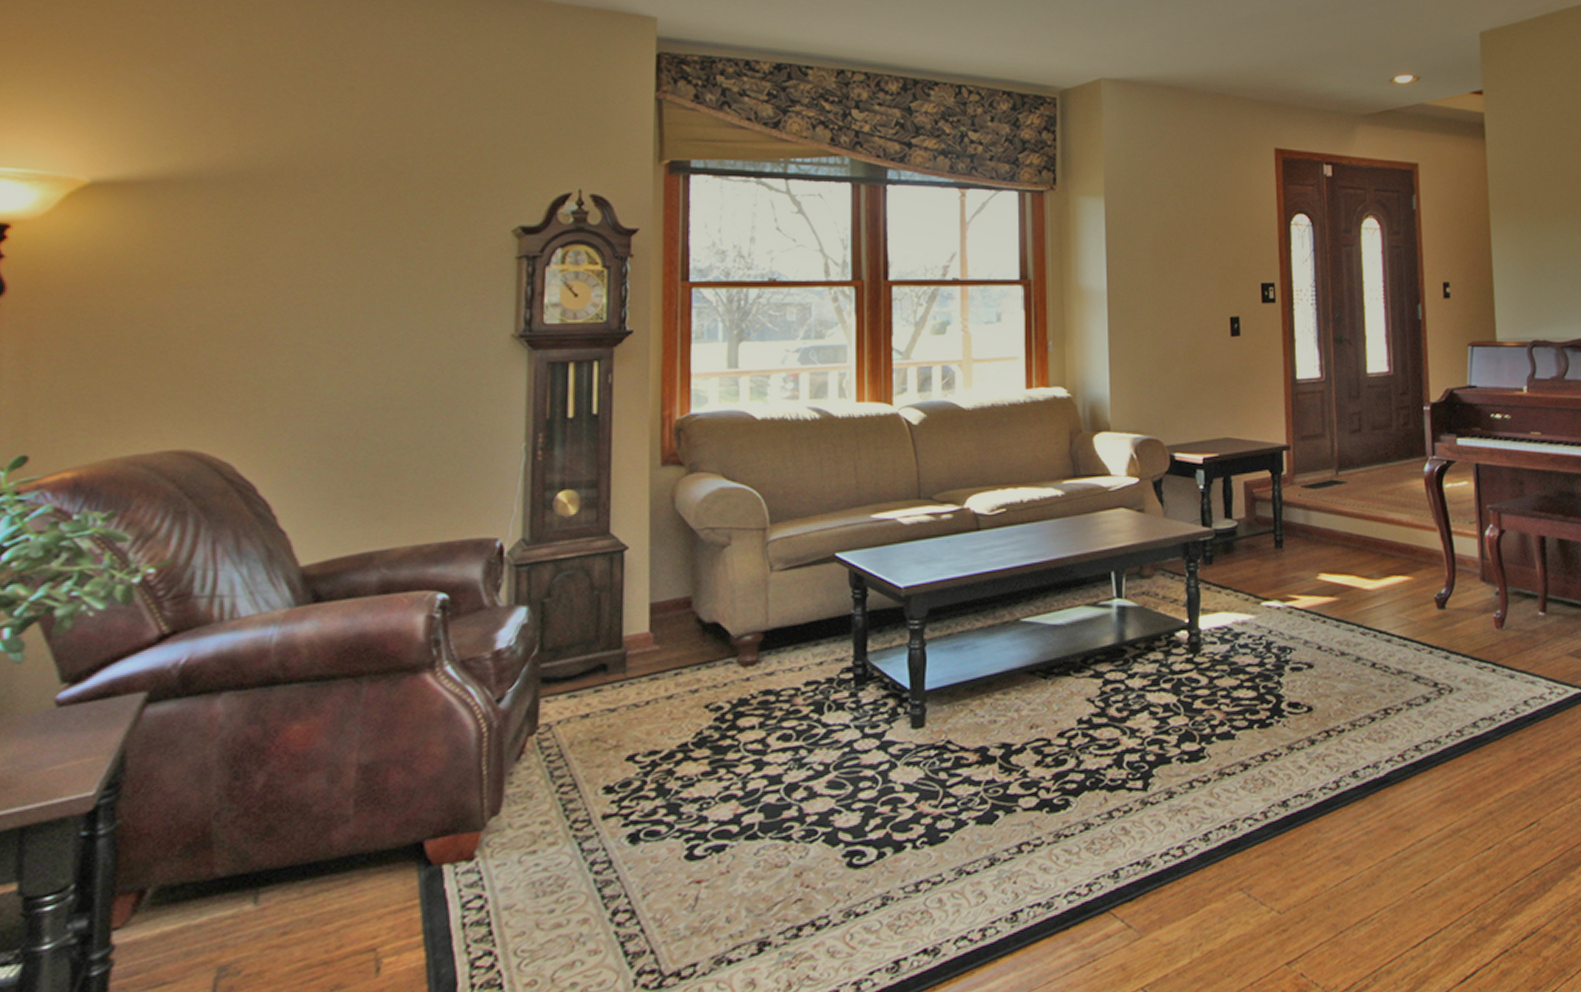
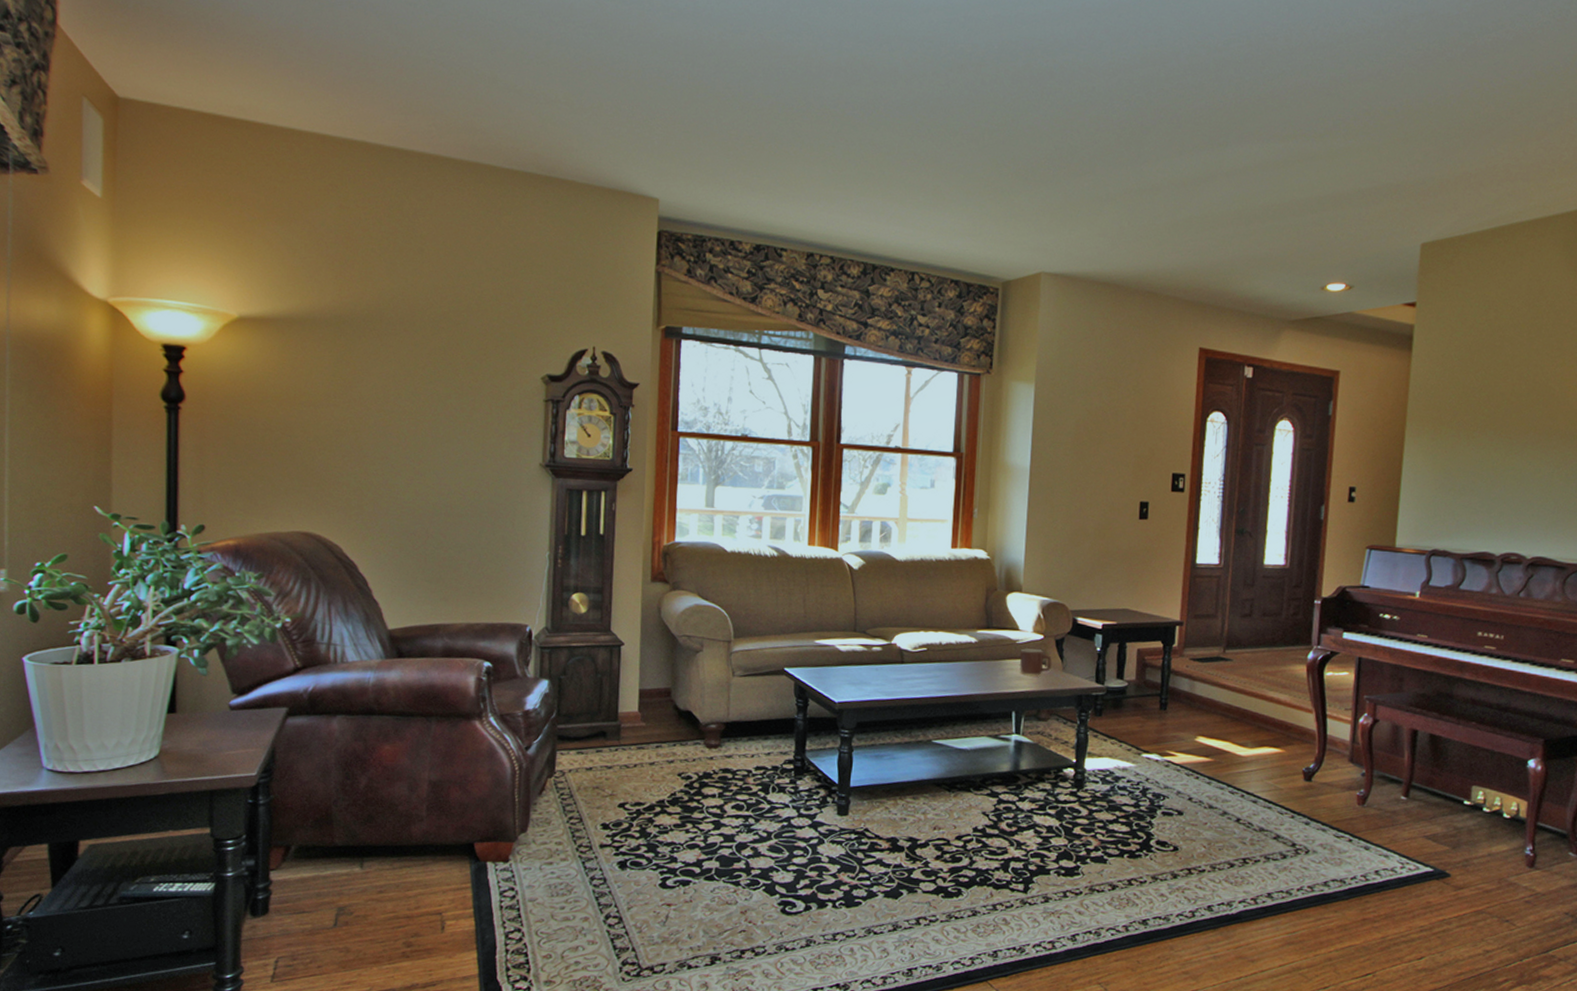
mug: none [1114,495,1151,528] -> present [1019,648,1052,677]

